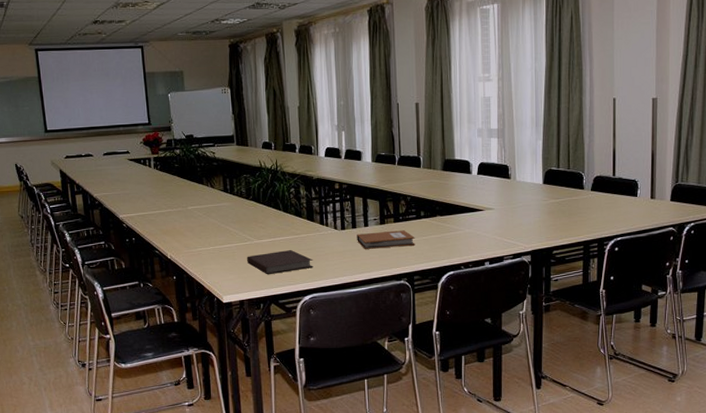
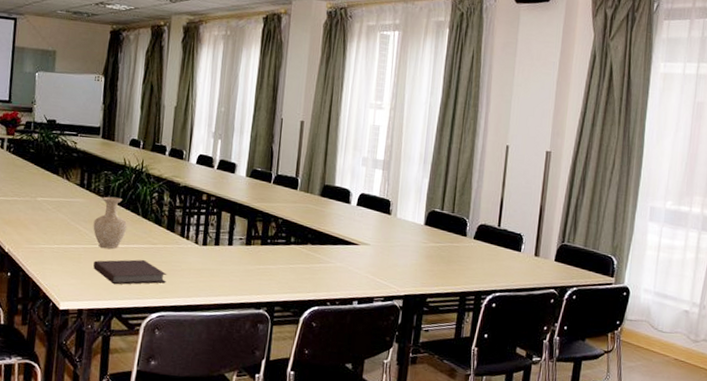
vase: none [241,197,272,245] -> present [93,196,128,250]
notebook: present [357,230,415,249] -> none [218,252,282,273]

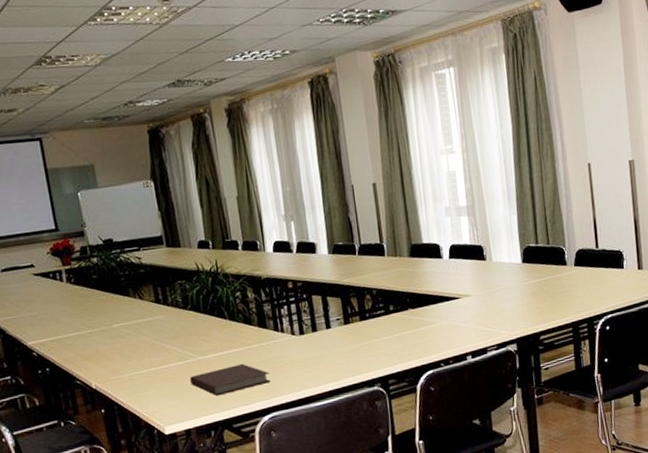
vase: present [93,196,128,250] -> none [179,305,217,362]

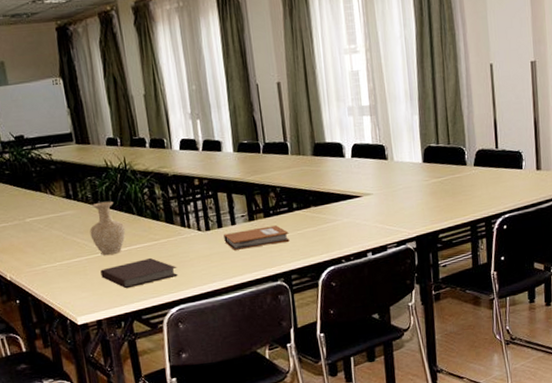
vase: none [179,305,217,362] -> present [90,201,126,256]
notebook: none [318,328,387,355] -> present [224,225,290,250]

